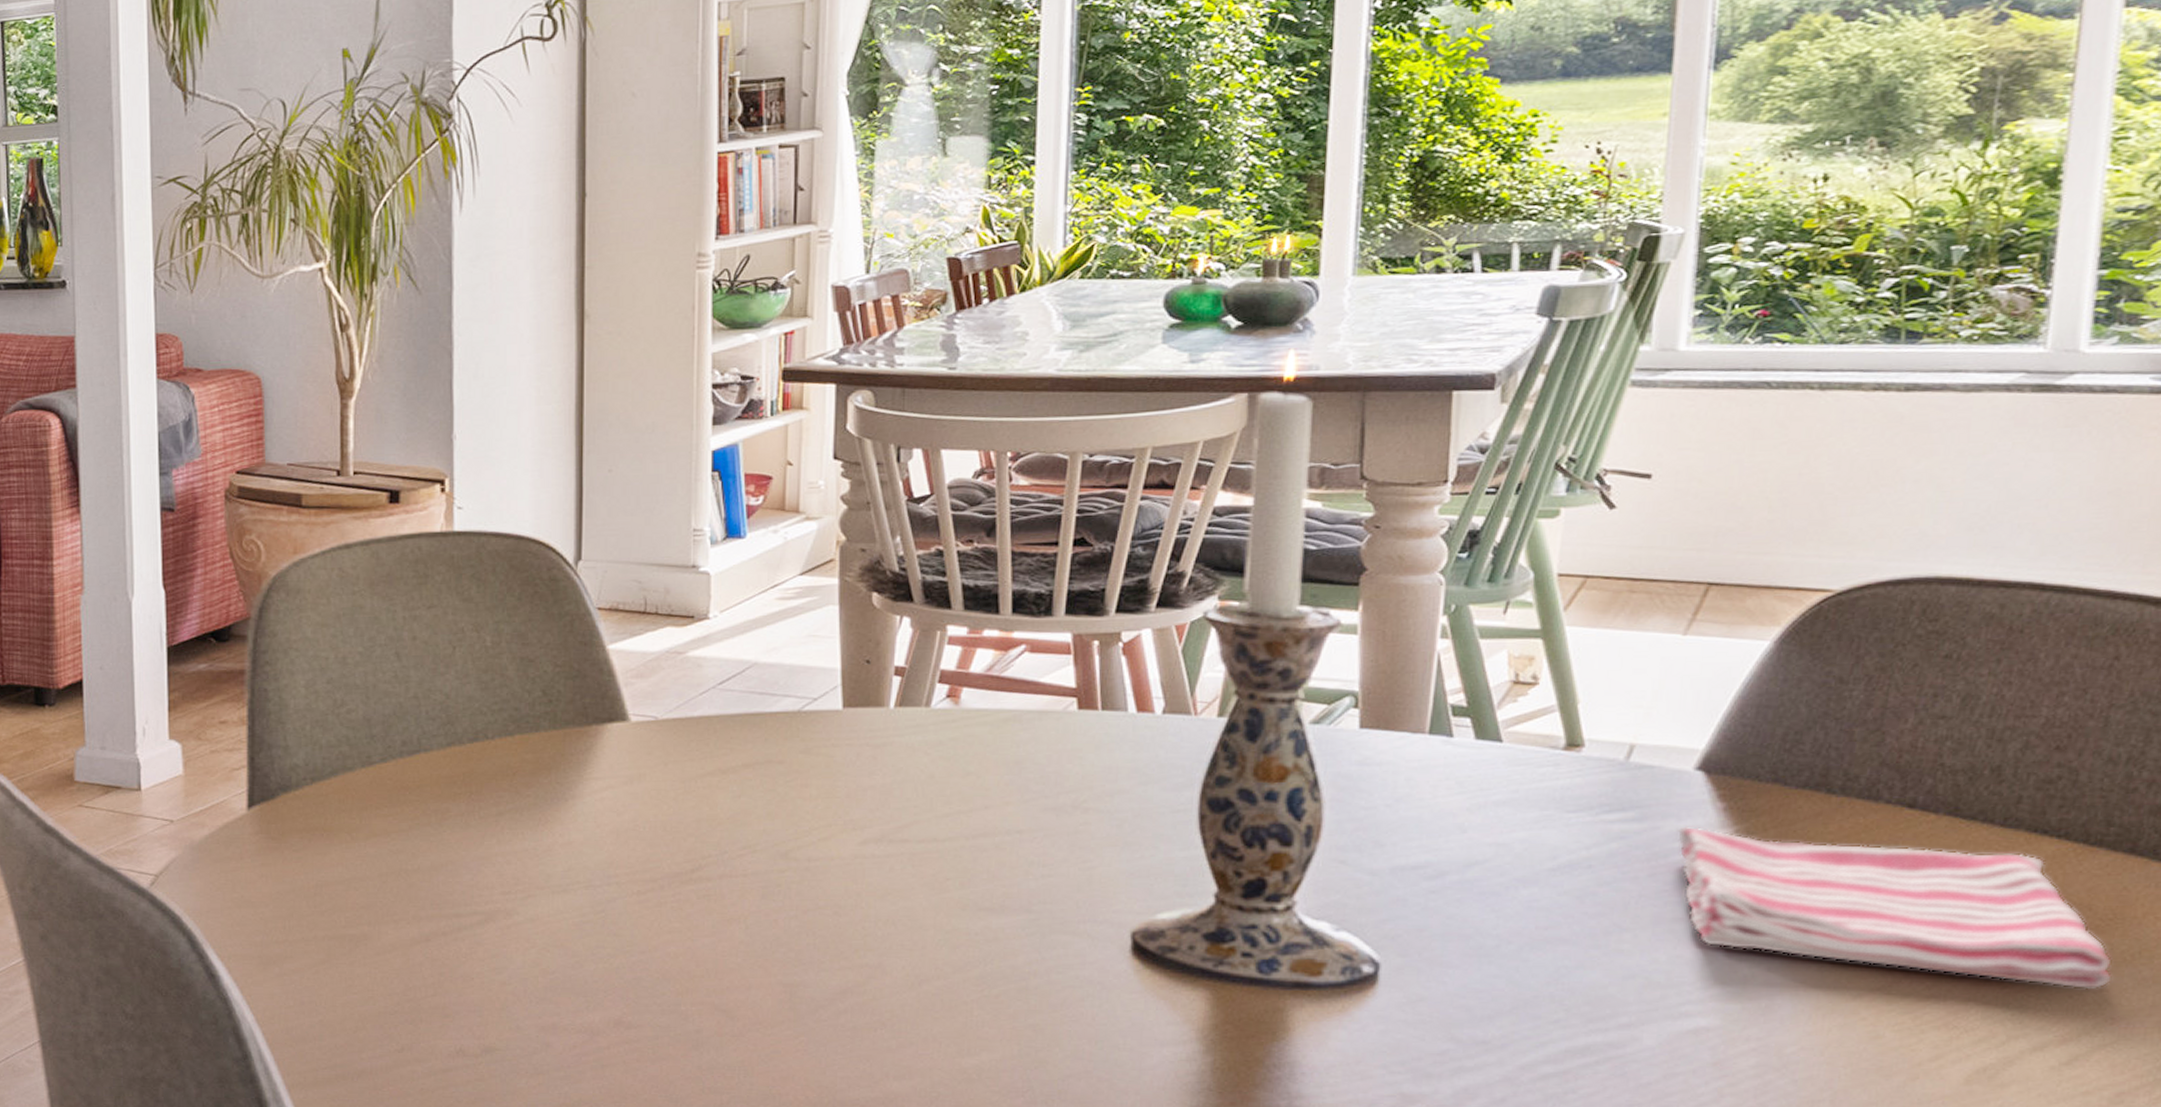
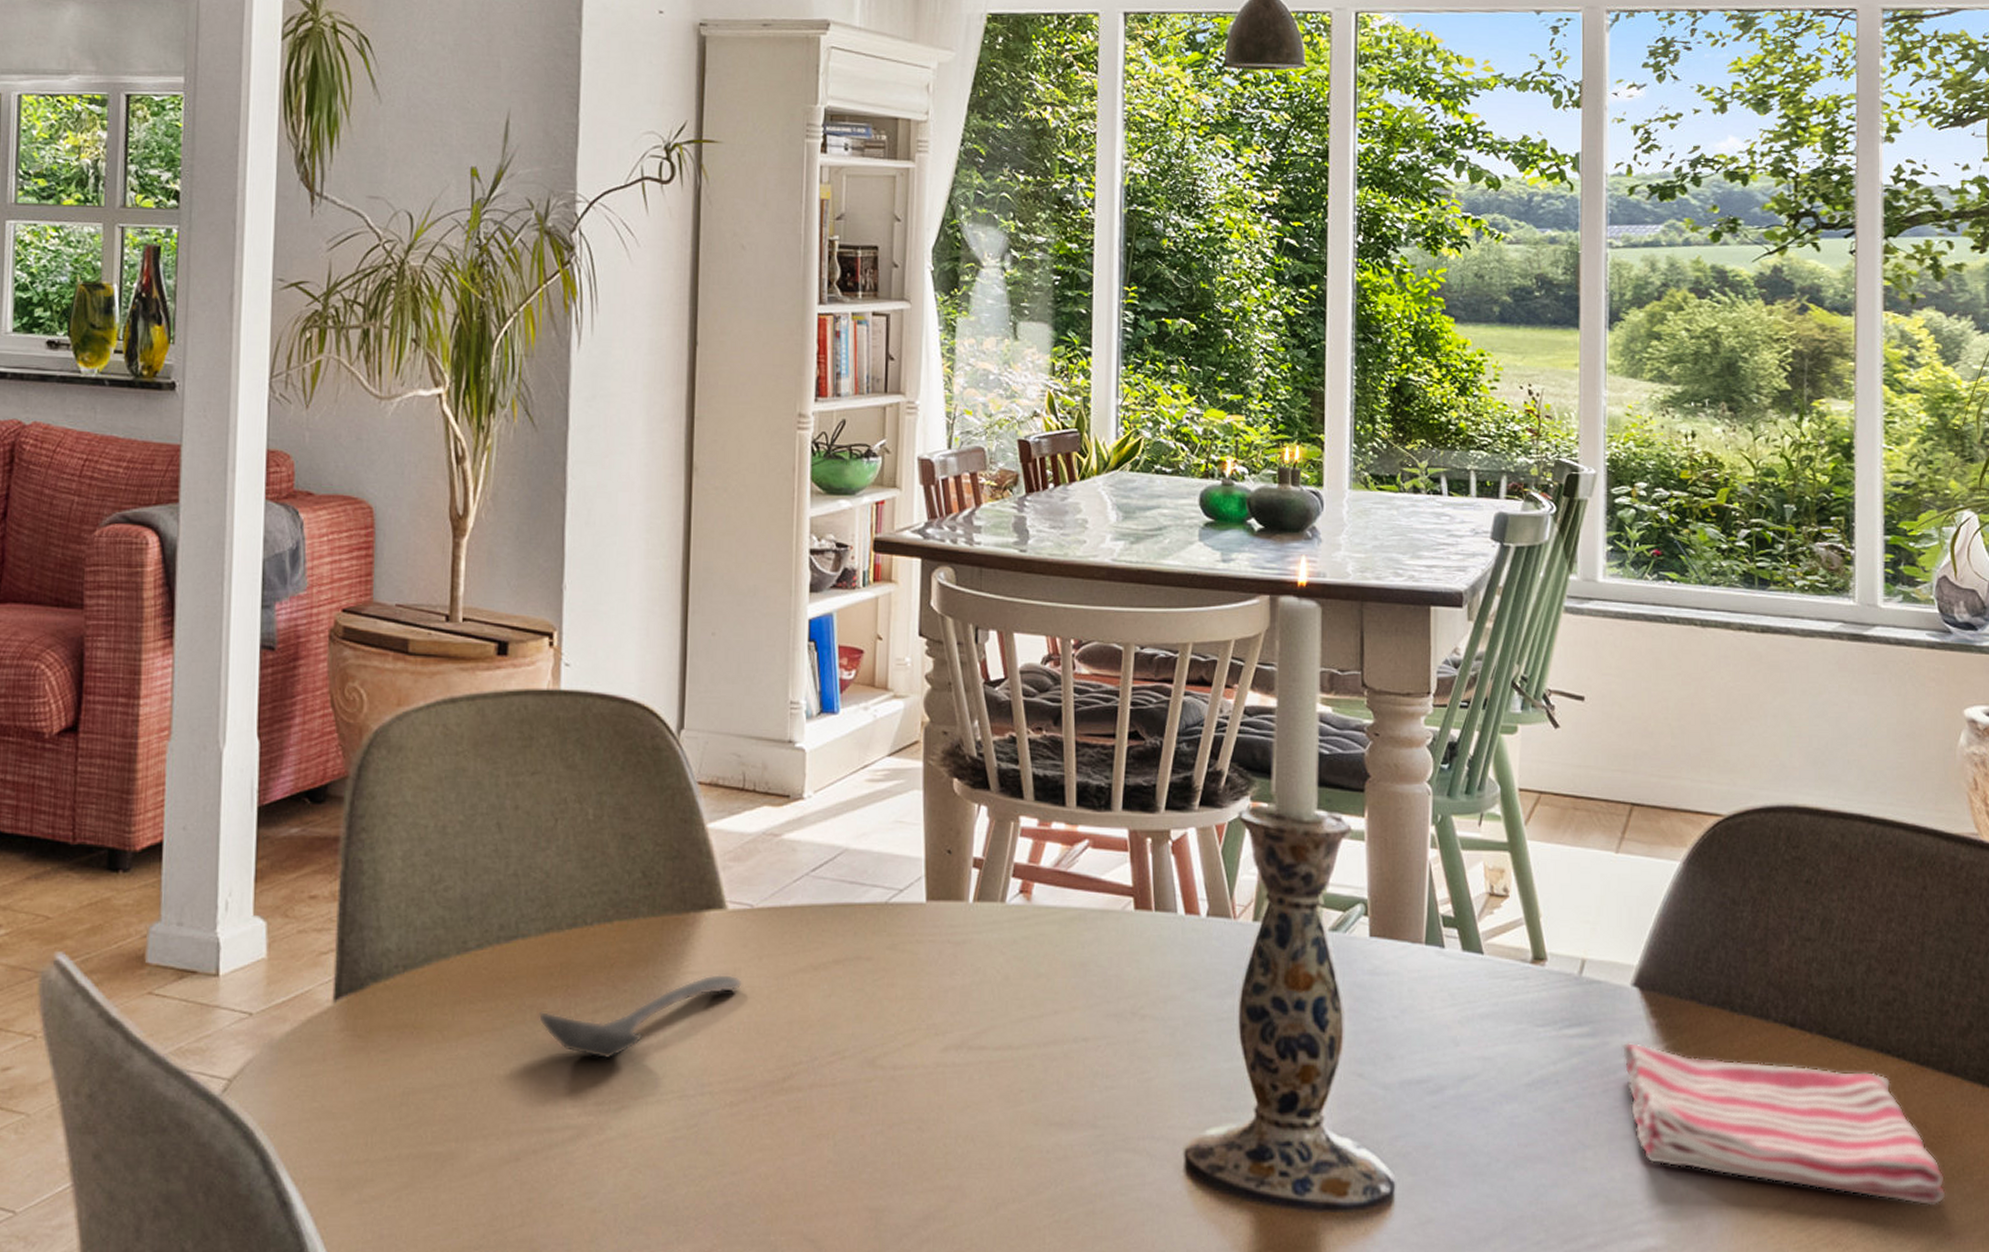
stirrer: none [444,778,646,855] -> present [539,973,741,1059]

